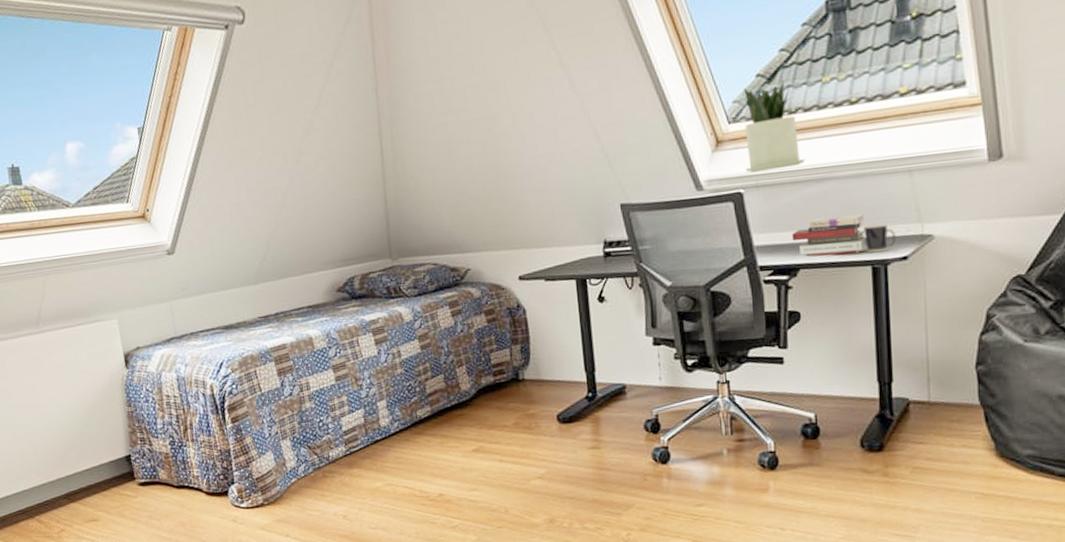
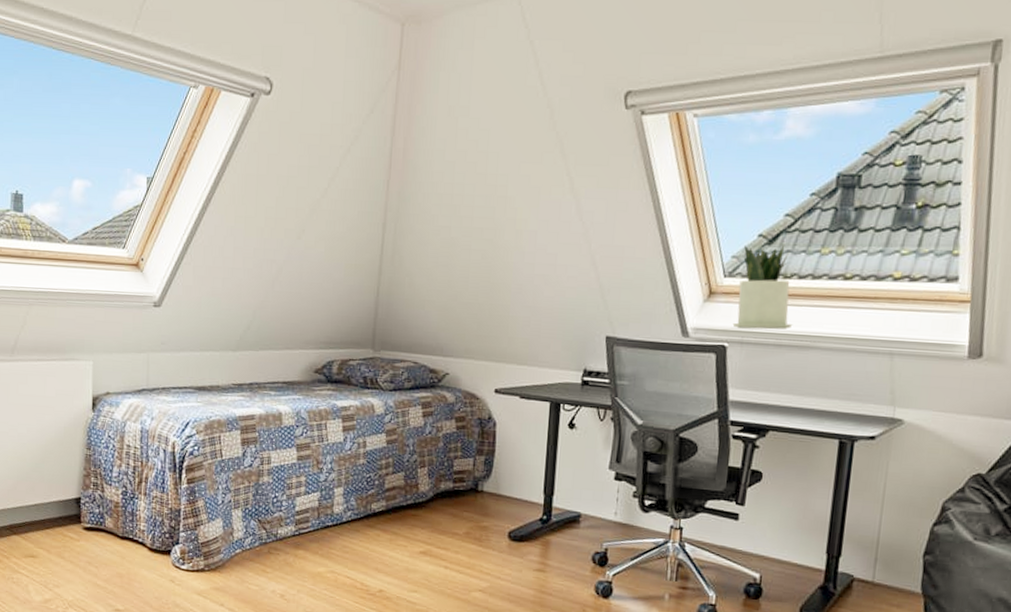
books: present [791,213,867,257] -> none [766,384,840,426]
mug: present [863,224,896,253] -> none [836,399,867,428]

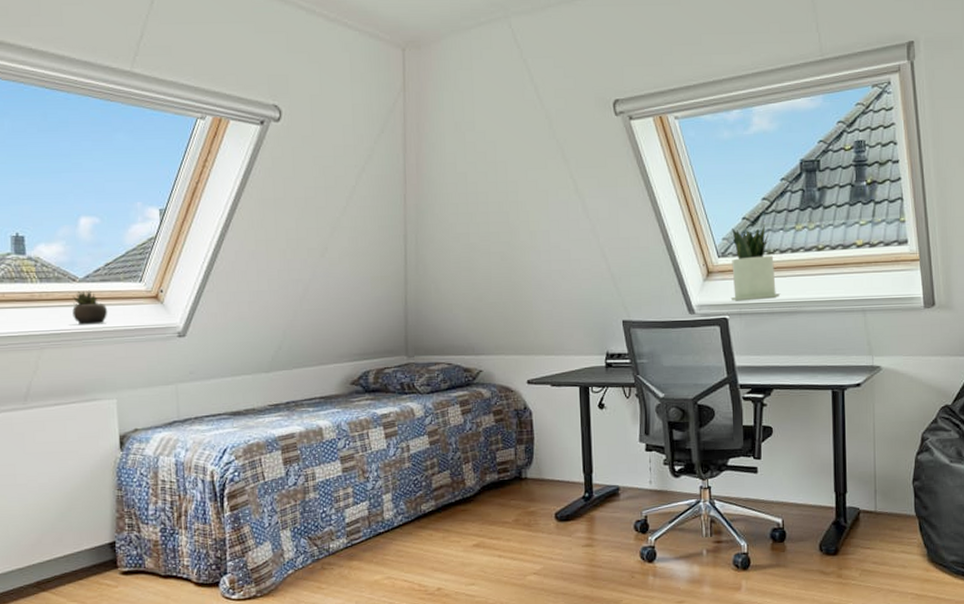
succulent plant: none [56,252,92,287] -> present [69,290,108,326]

